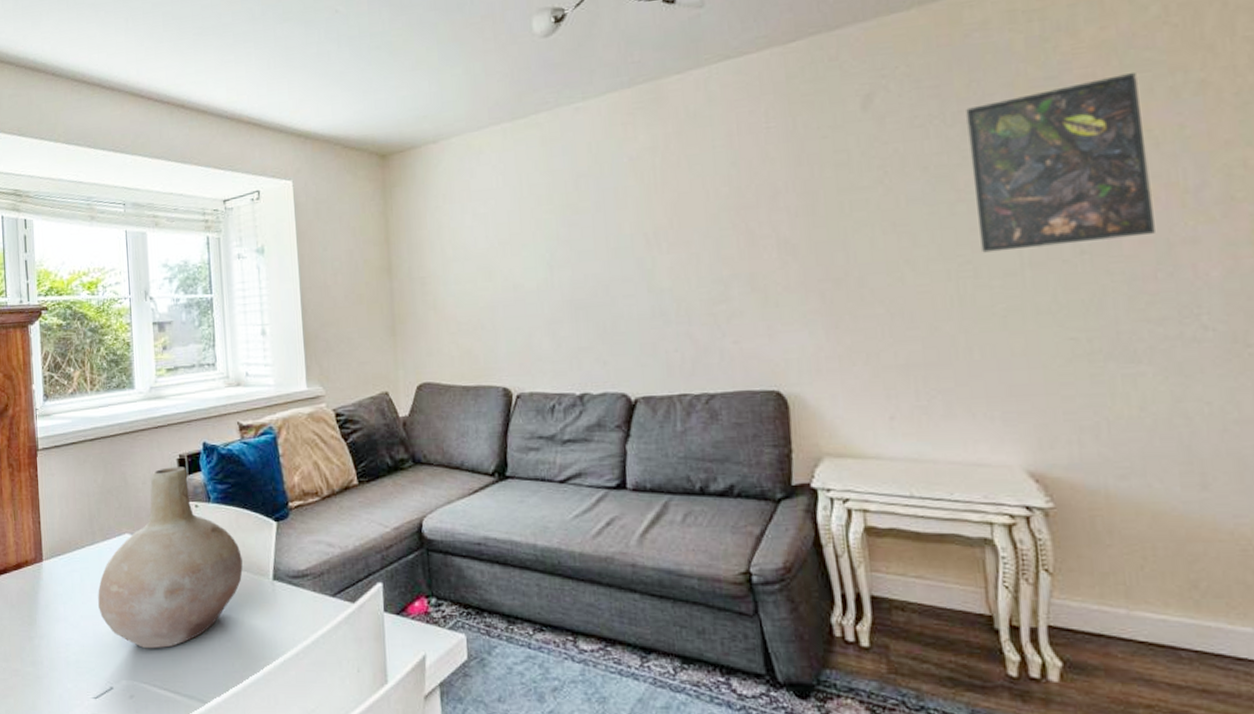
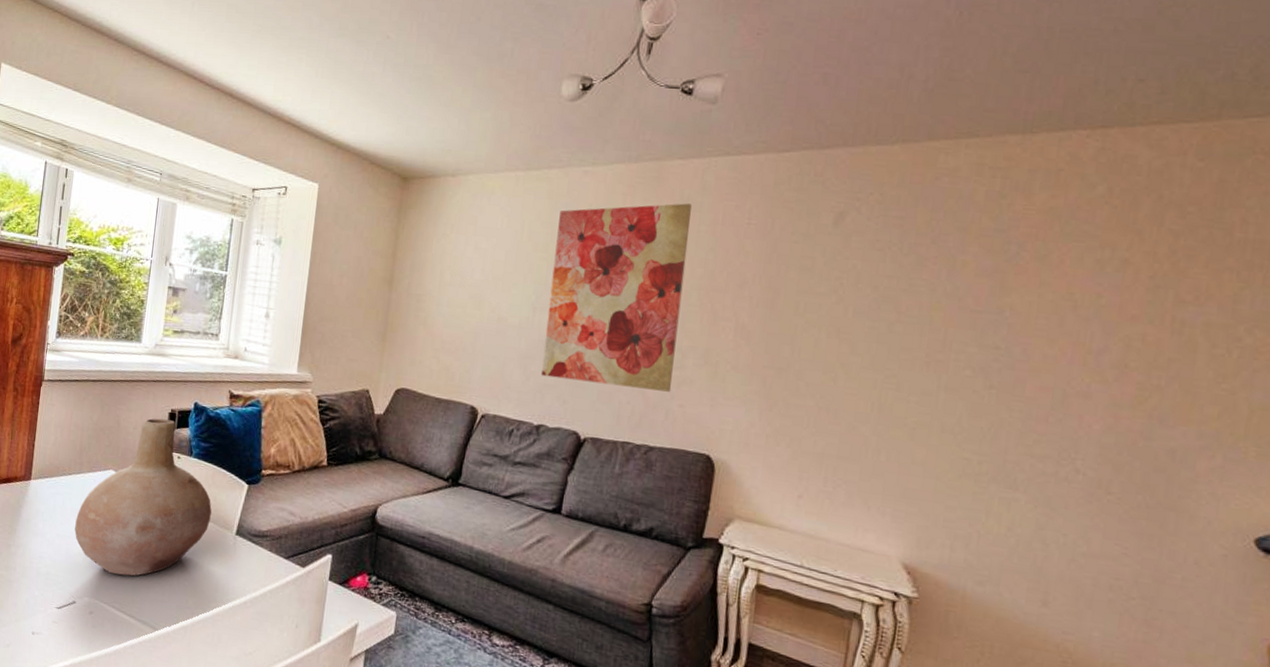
wall art: none [558,119,721,340] -> present [540,203,692,392]
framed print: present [966,73,1155,253] -> none [907,240,1072,383]

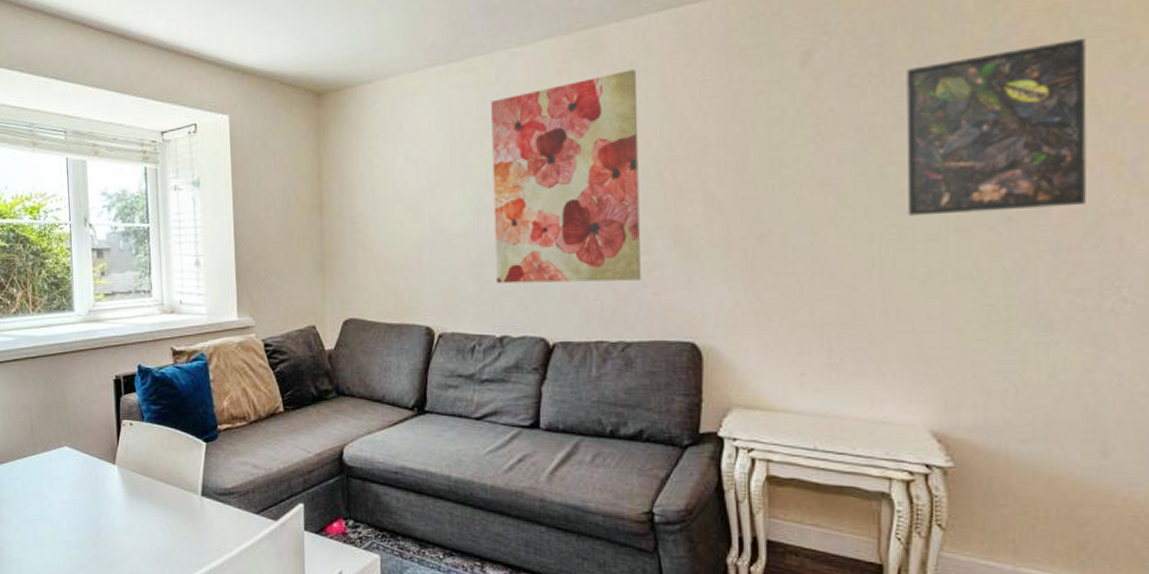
vase: present [74,418,212,576] -> none [39,387,173,553]
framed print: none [907,240,1072,383] -> present [906,39,1087,216]

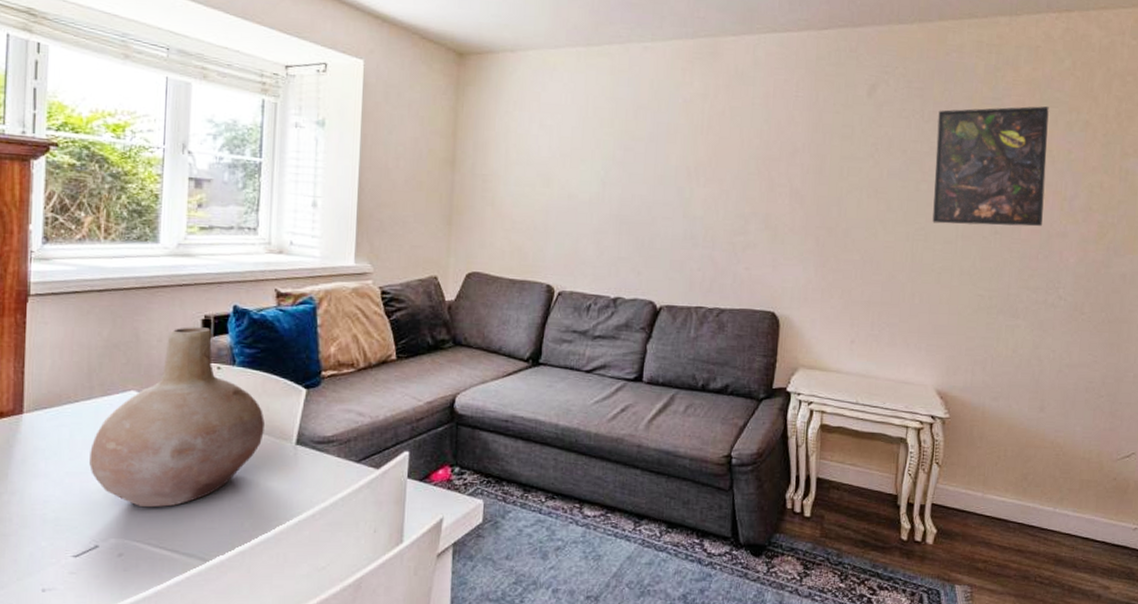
vase: none [39,387,173,553] -> present [89,327,265,508]
wall art: present [491,69,642,284] -> none [614,77,746,256]

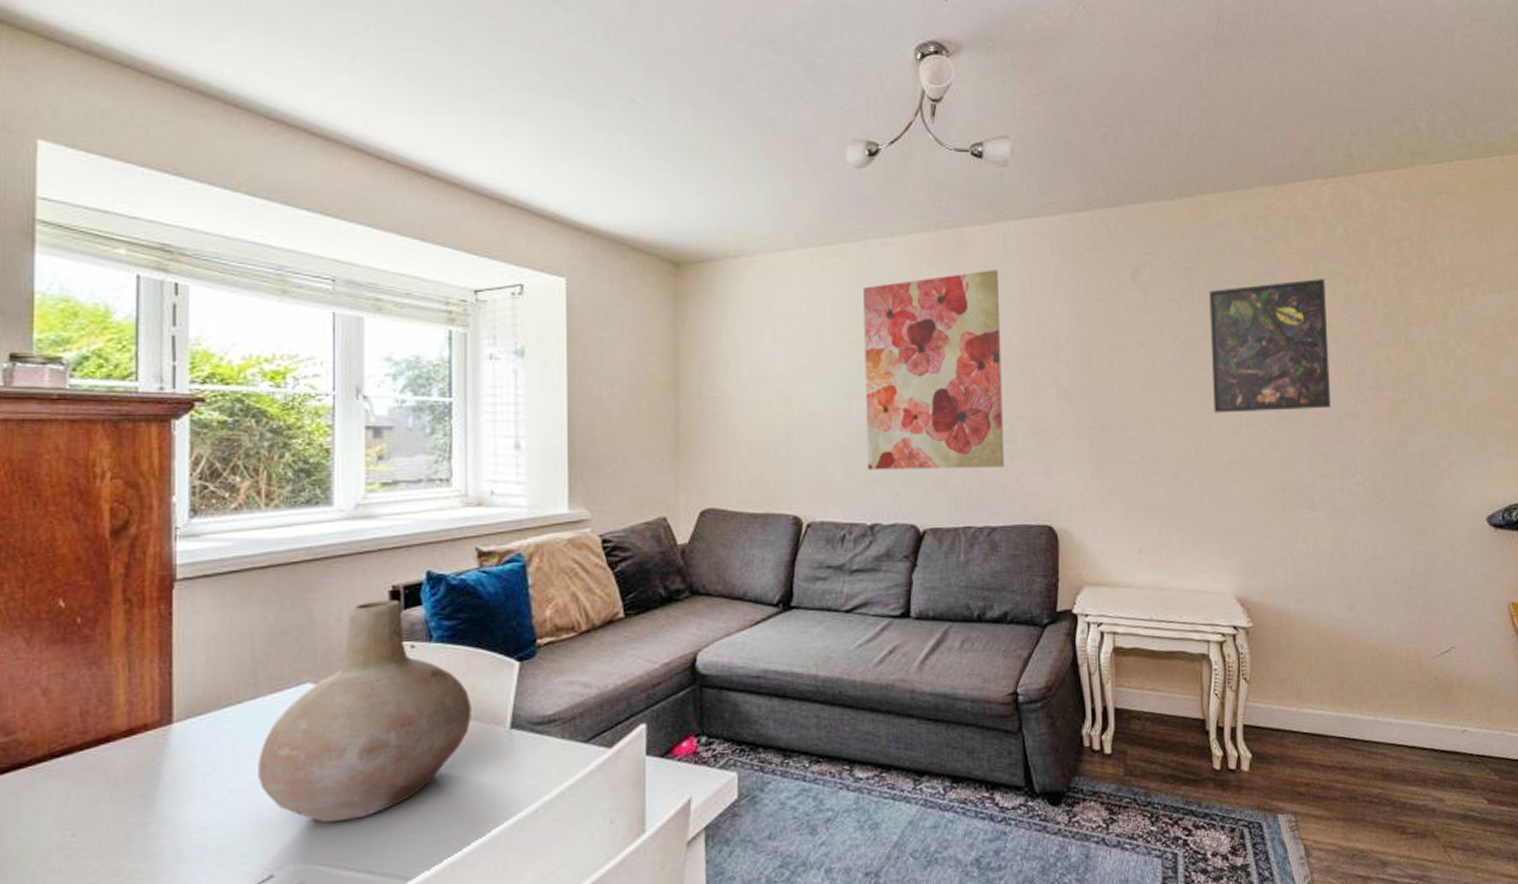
wall art: none [614,77,746,256] -> present [863,270,1005,470]

